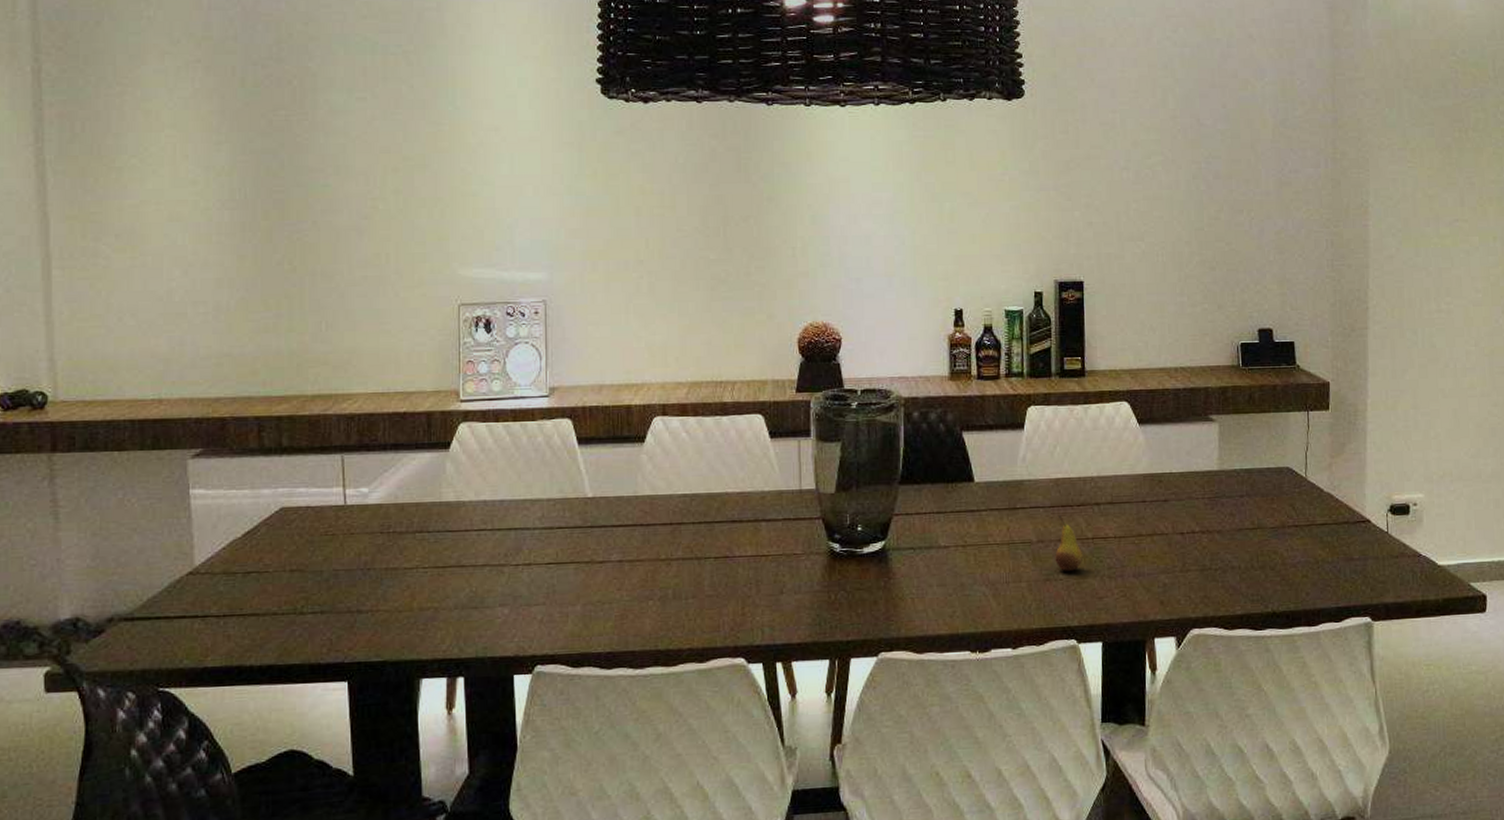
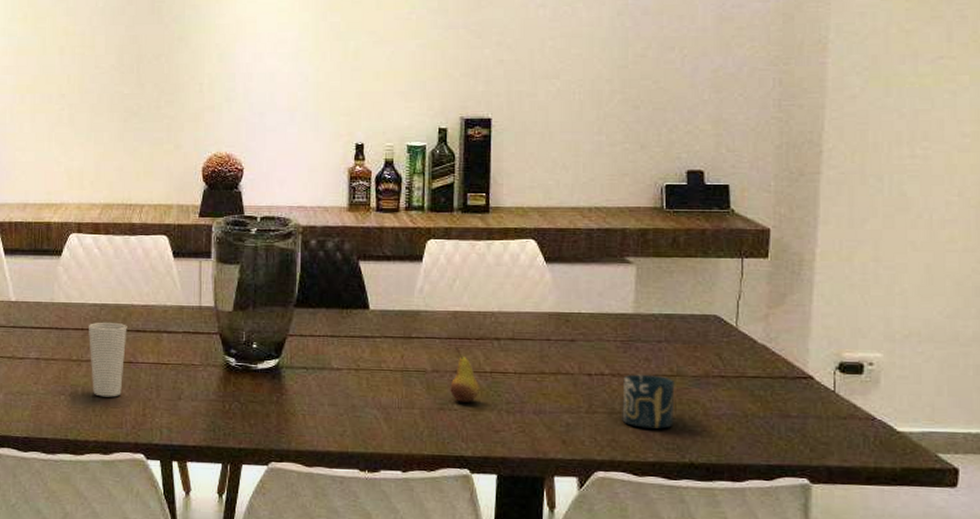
cup: none [678,513,722,598] -> present [89,322,127,397]
cup: none [1212,529,1257,582] -> present [622,374,675,429]

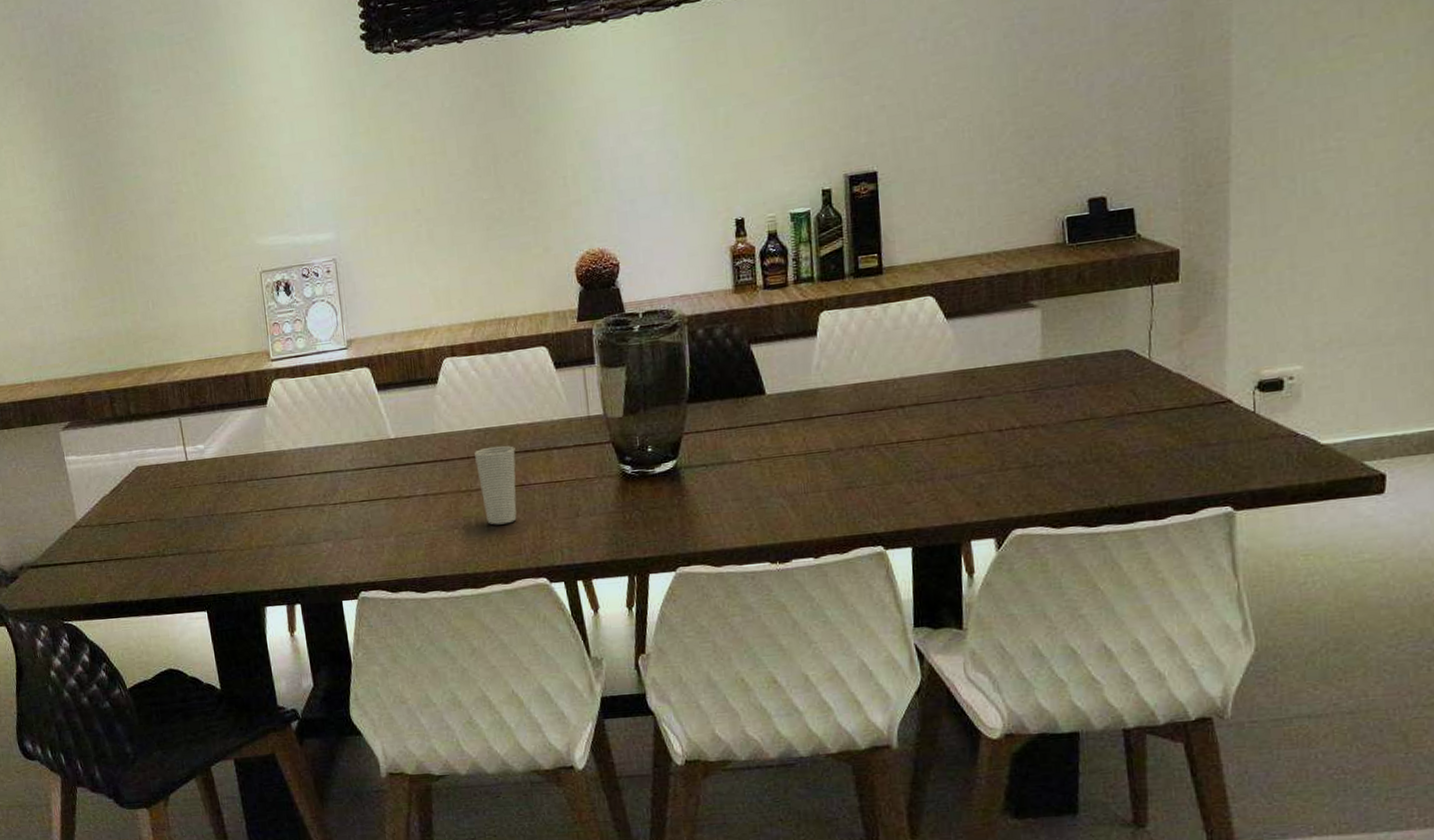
fruit: present [450,347,479,402] -> none [856,421,887,478]
cup: present [622,374,675,429] -> none [1035,421,1090,478]

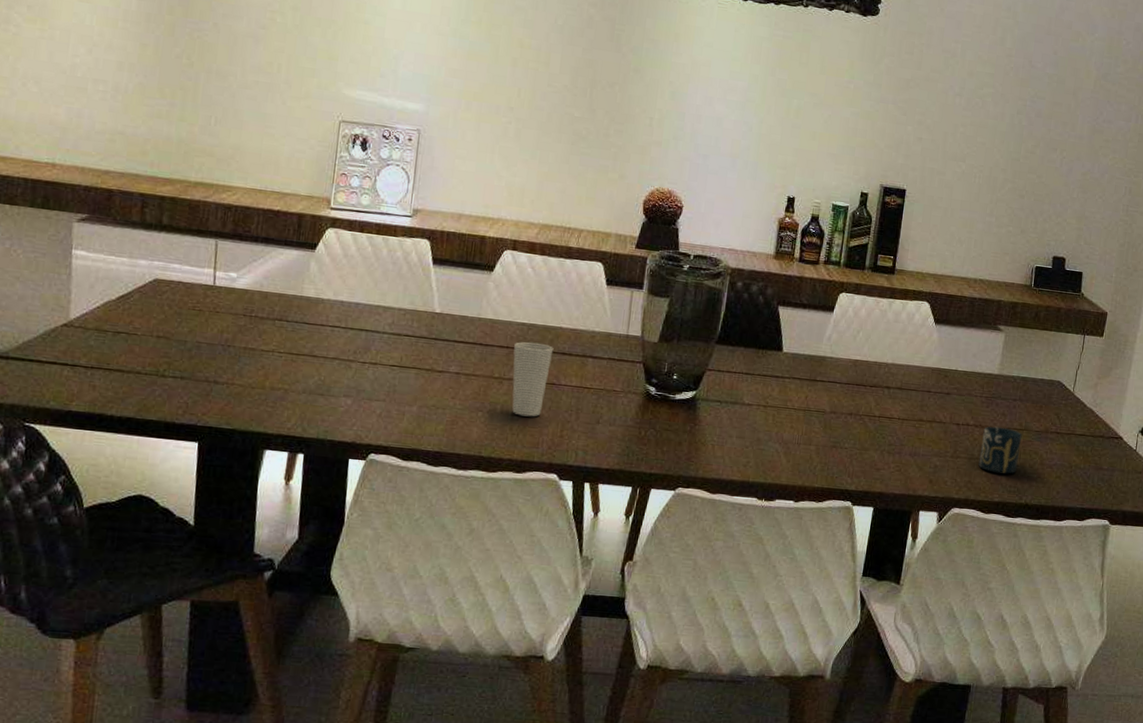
cup: none [1035,421,1090,478] -> present [978,426,1022,474]

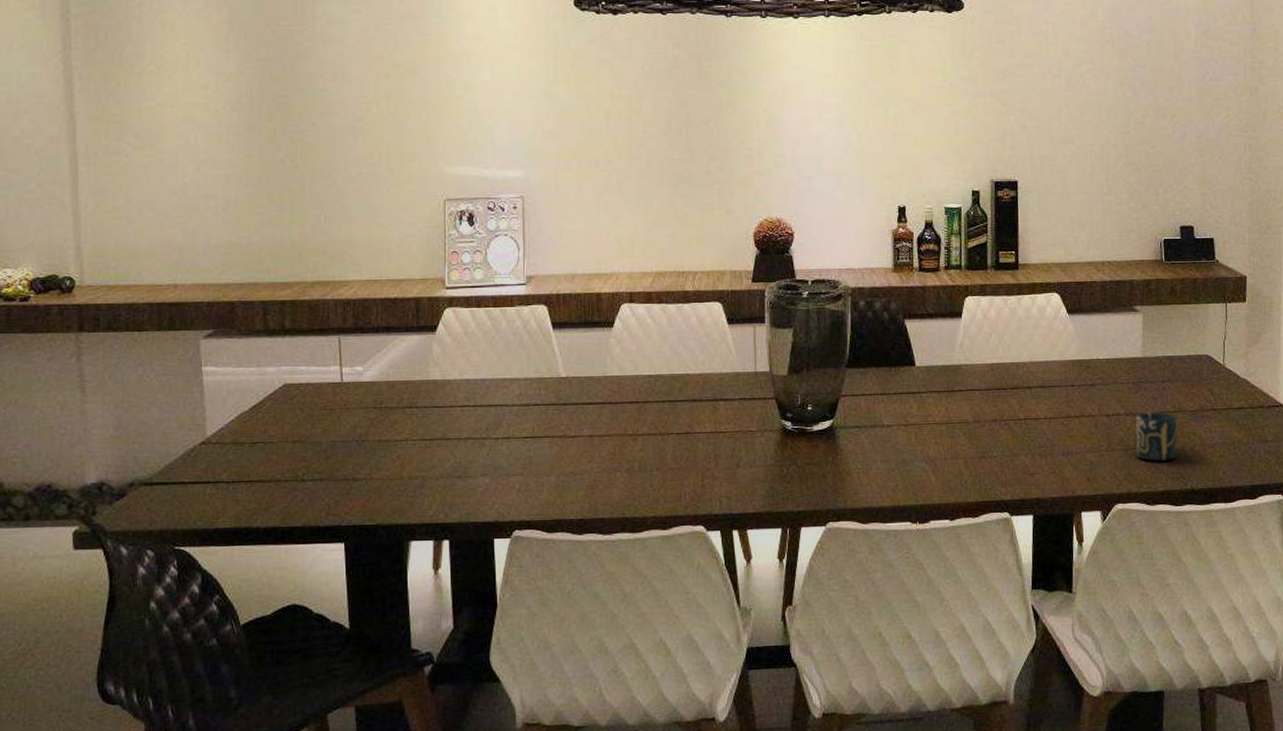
cup: present [512,341,554,417] -> none [644,393,684,471]

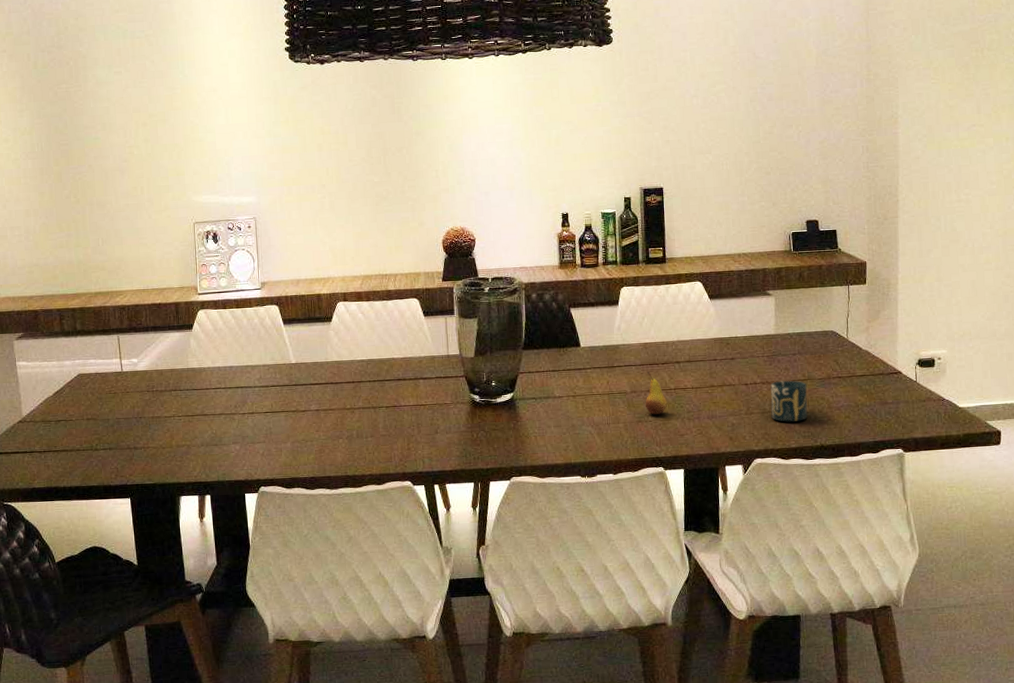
fruit: none [990,397,1015,449] -> present [645,371,667,415]

